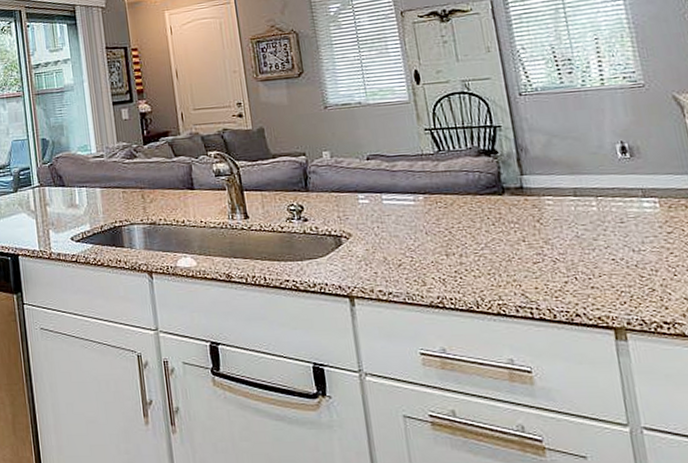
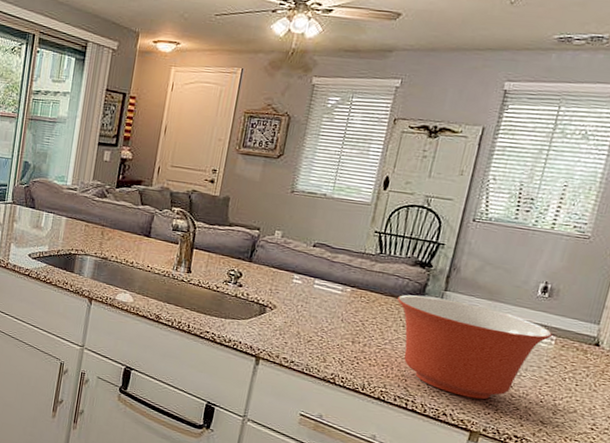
mixing bowl: none [474,183,653,290] -> present [396,294,552,400]

